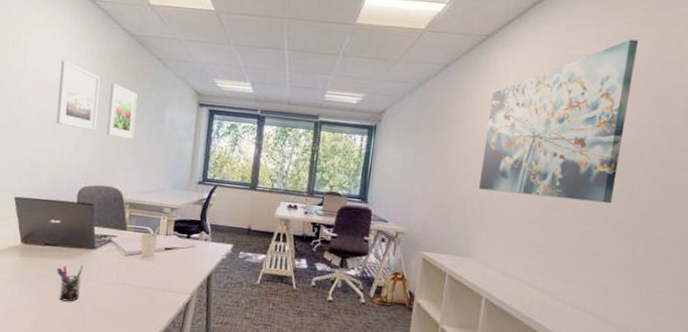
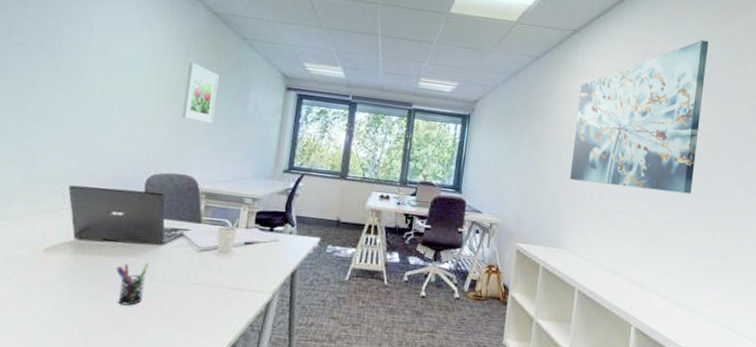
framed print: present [56,61,101,131] -> none [123,36,178,114]

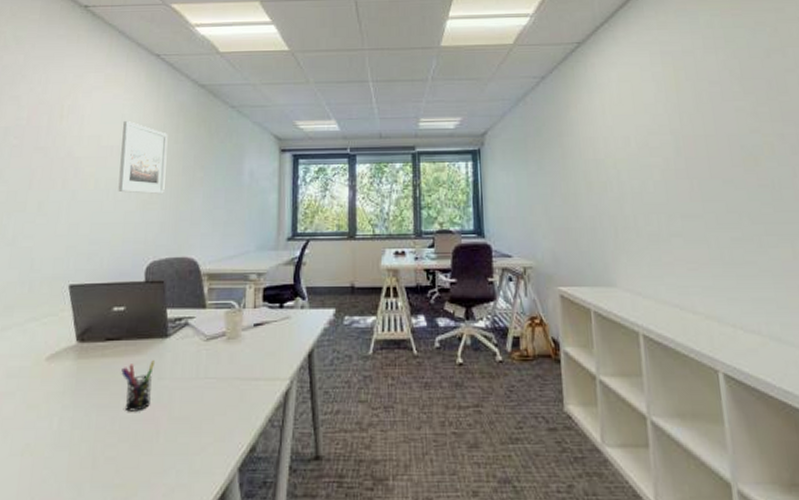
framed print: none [123,36,178,114] -> present [118,121,168,195]
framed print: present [181,61,219,123] -> none [176,137,211,199]
wall art: present [570,40,709,194] -> none [597,30,754,205]

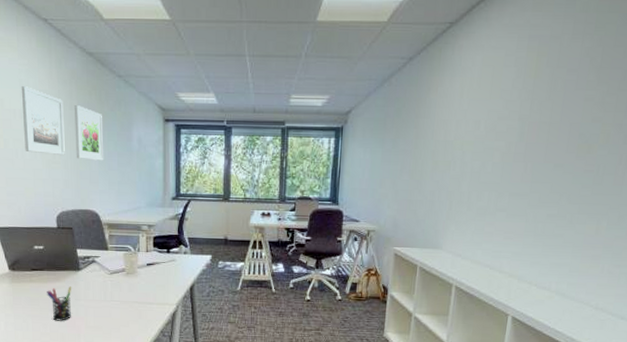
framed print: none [176,137,211,199] -> present [74,104,103,161]

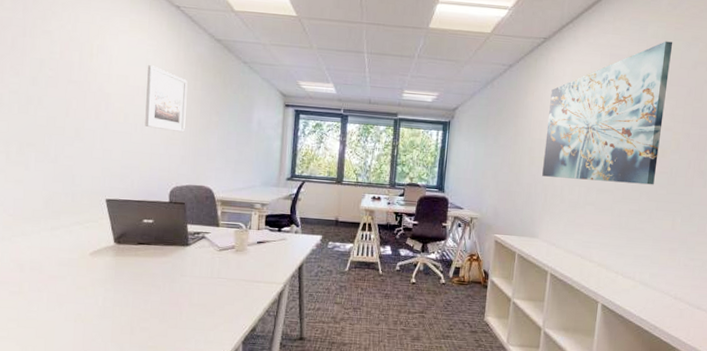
pen holder: present [47,286,72,321] -> none [151,262,179,298]
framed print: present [74,104,103,161] -> none [195,85,225,140]
wall art: none [447,14,607,186] -> present [542,41,673,185]

